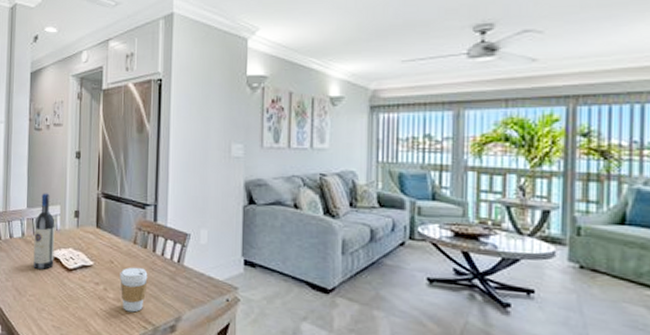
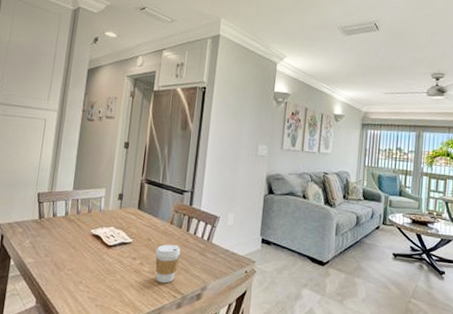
wine bottle: present [33,193,55,269] -> none [74,177,100,246]

